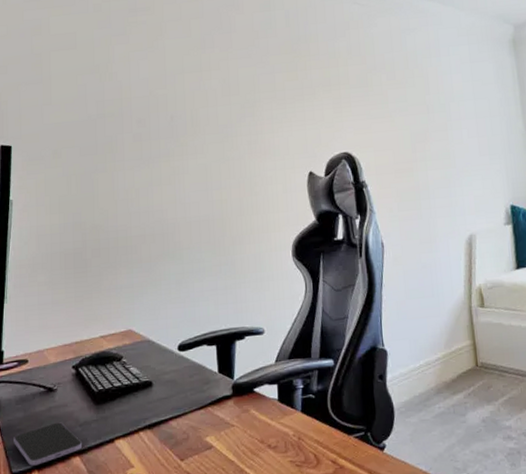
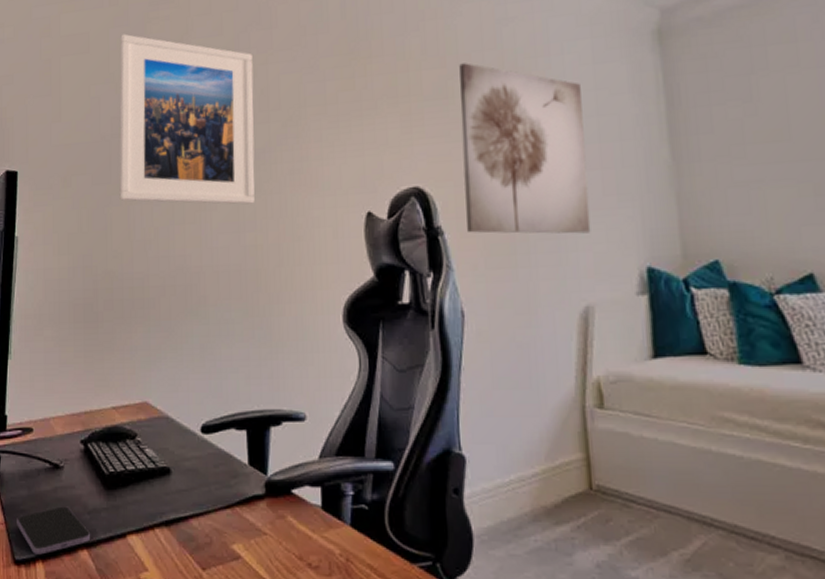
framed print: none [103,34,220,169] -> present [119,33,255,205]
wall art: none [376,61,472,185] -> present [459,63,591,234]

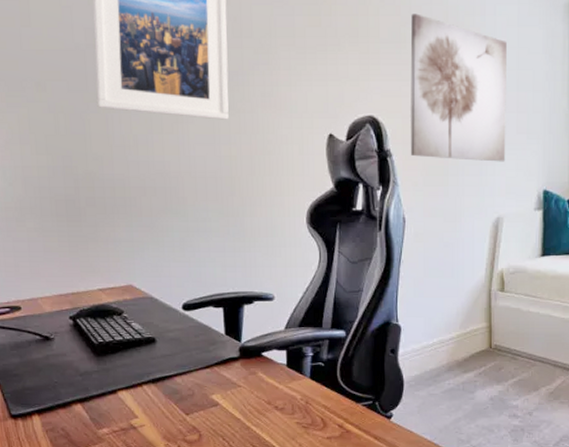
smartphone: present [17,506,91,555] -> none [10,370,84,410]

